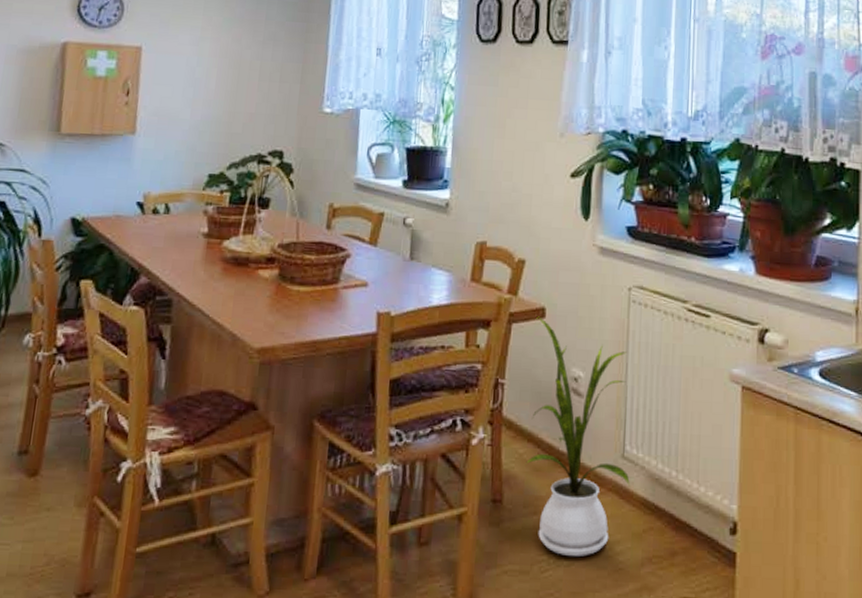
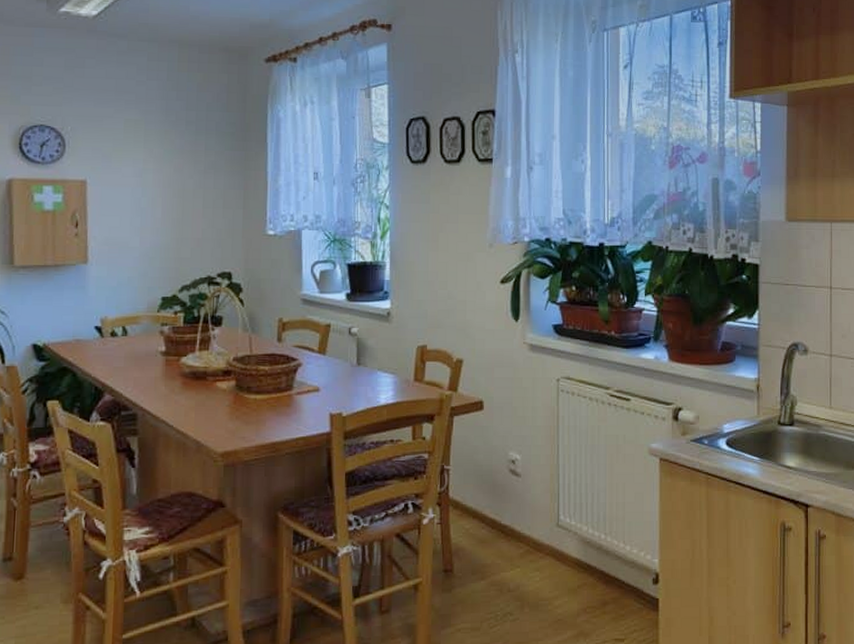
house plant: present [526,316,631,556] -> none [472,409,566,612]

